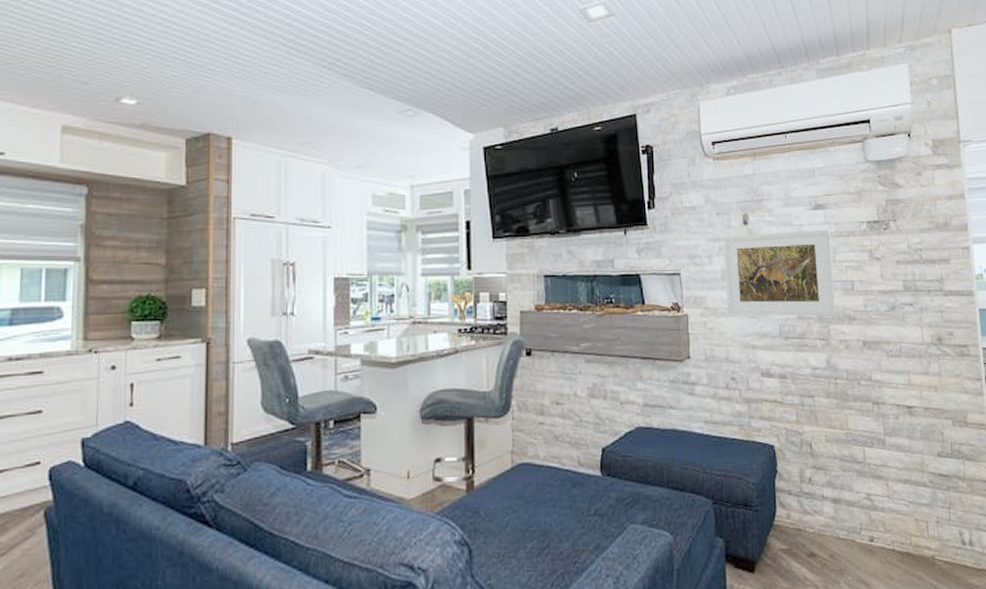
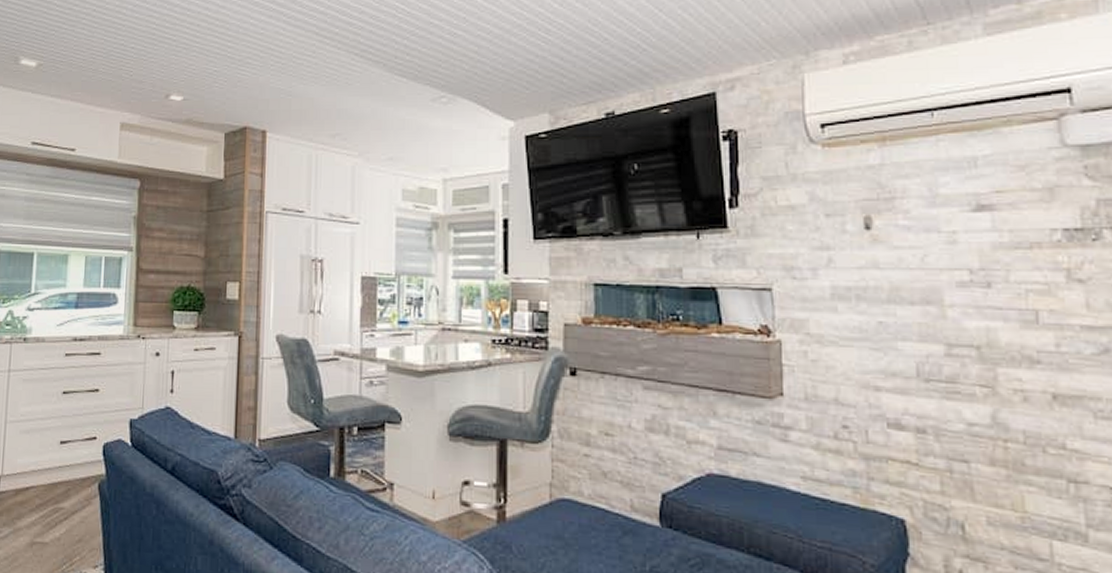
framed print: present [723,229,837,316] -> none [834,238,1009,356]

